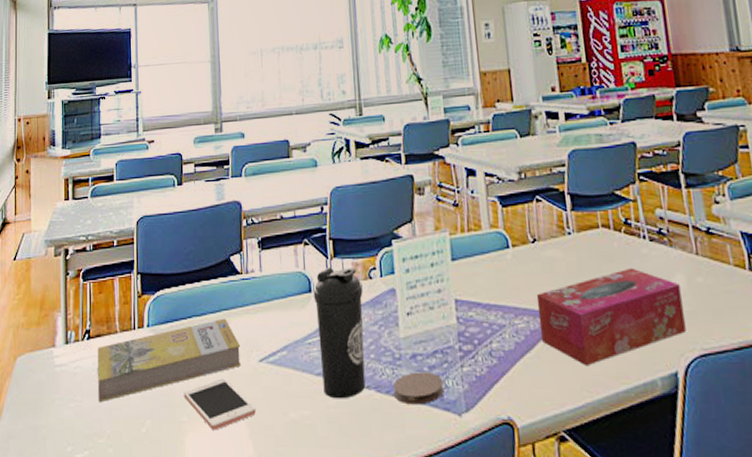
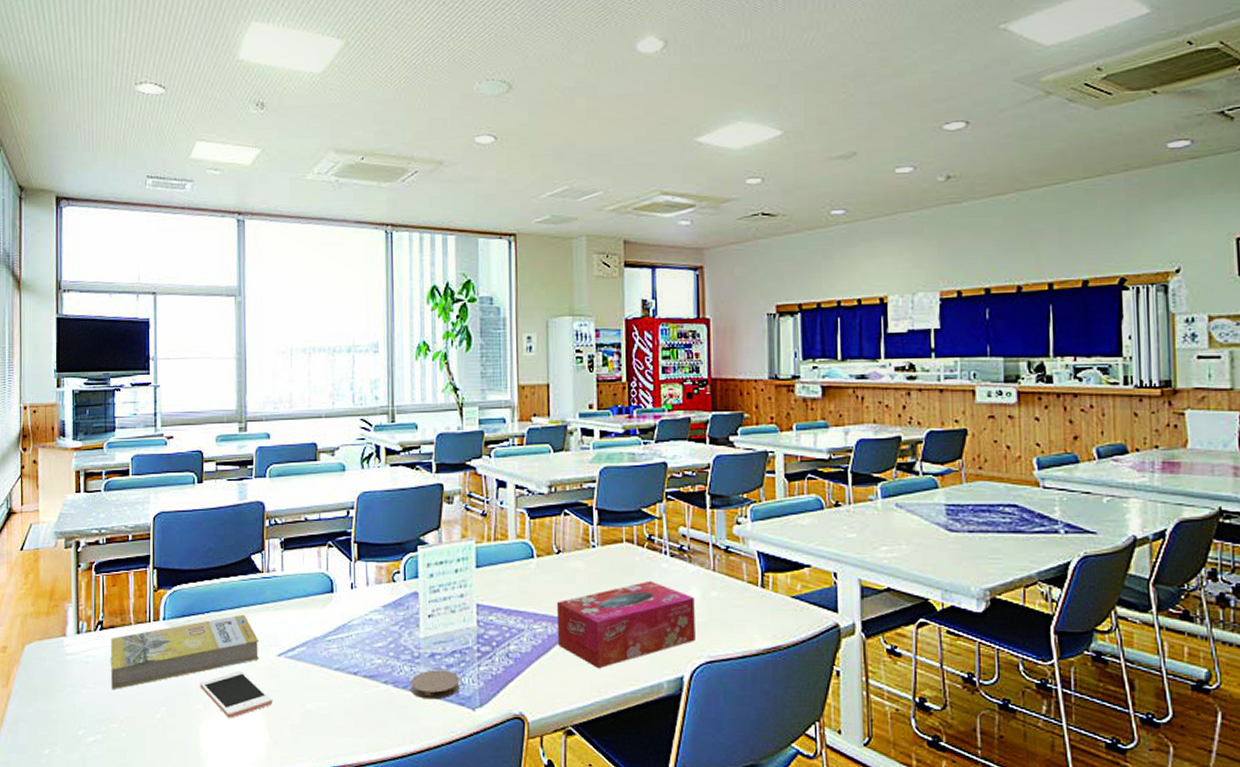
water bottle: present [313,266,366,399] -> none [335,569,386,693]

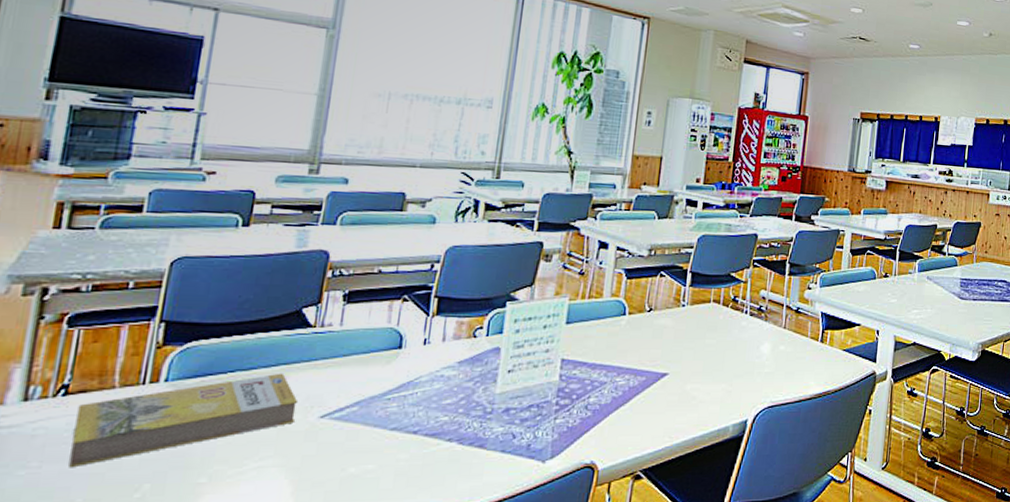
cell phone: present [200,670,273,718] -> none [206,436,306,490]
coaster: present [411,670,460,700] -> none [477,424,533,455]
tissue box: present [556,580,696,669] -> none [637,336,765,417]

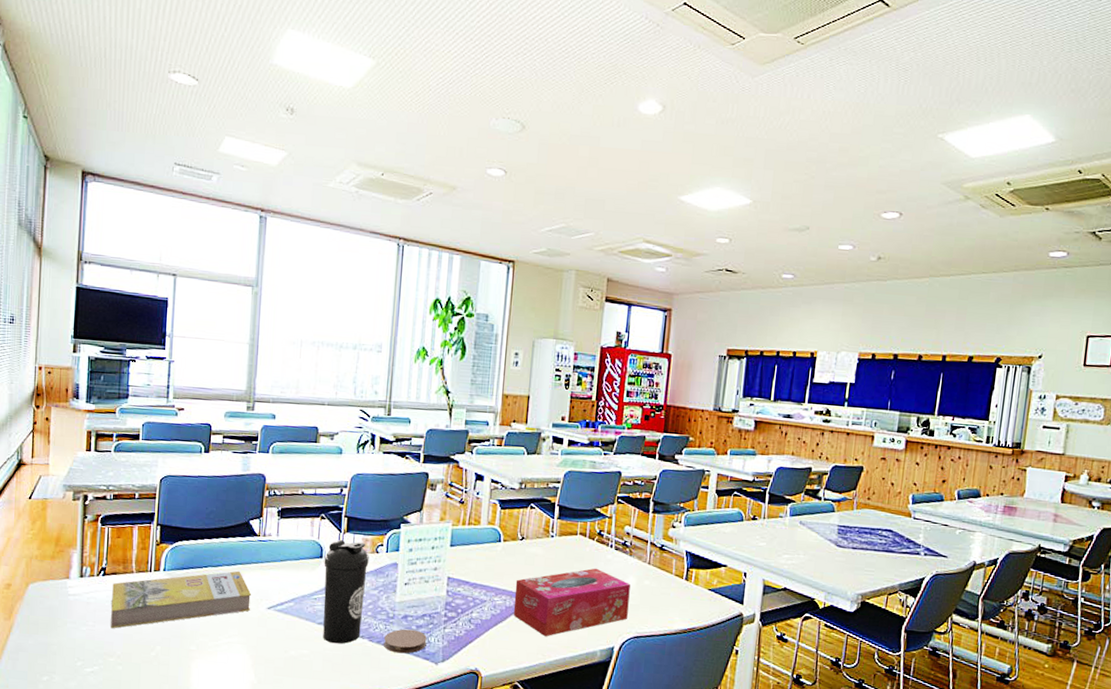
water bottle: none [396,324,464,452] -> present [323,539,369,644]
coaster: none [477,424,533,455] -> present [384,629,427,654]
tissue box: none [637,336,765,417] -> present [513,568,630,637]

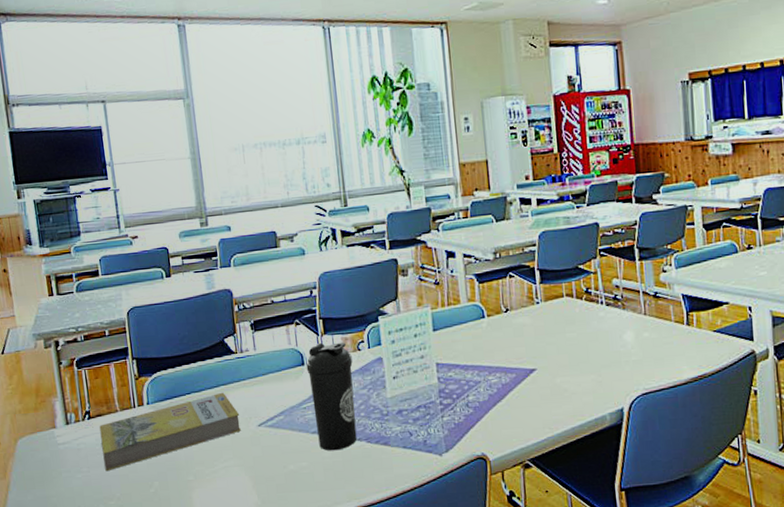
coaster: present [384,629,427,654] -> none [382,423,427,451]
tissue box: present [513,568,630,637] -> none [507,328,632,409]

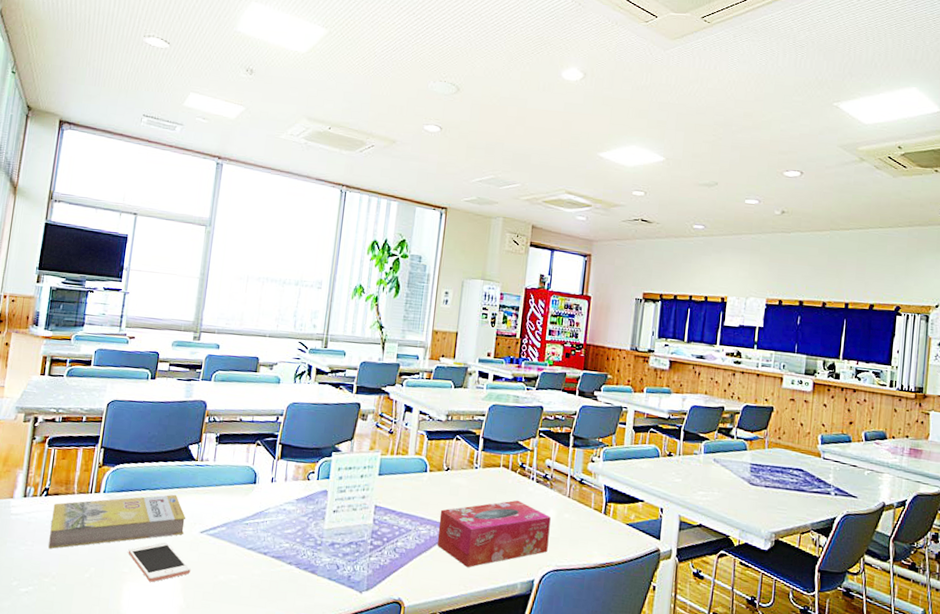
cell phone: none [188,442,258,485] -> present [128,542,191,582]
water bottle: present [306,342,357,451] -> none [252,465,301,570]
tissue box: none [507,328,632,409] -> present [437,500,551,568]

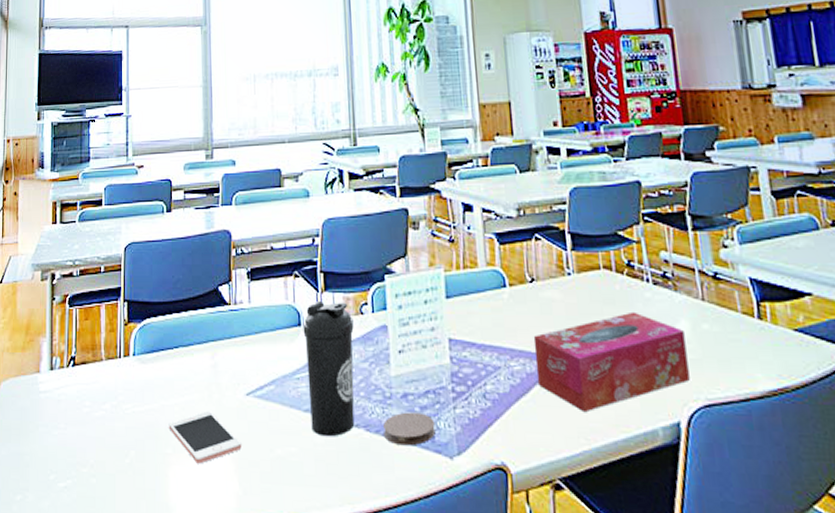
book: present [48,494,186,549] -> none [82,349,228,431]
water bottle: none [252,465,301,570] -> present [303,300,355,437]
coaster: none [310,556,353,582] -> present [383,412,435,446]

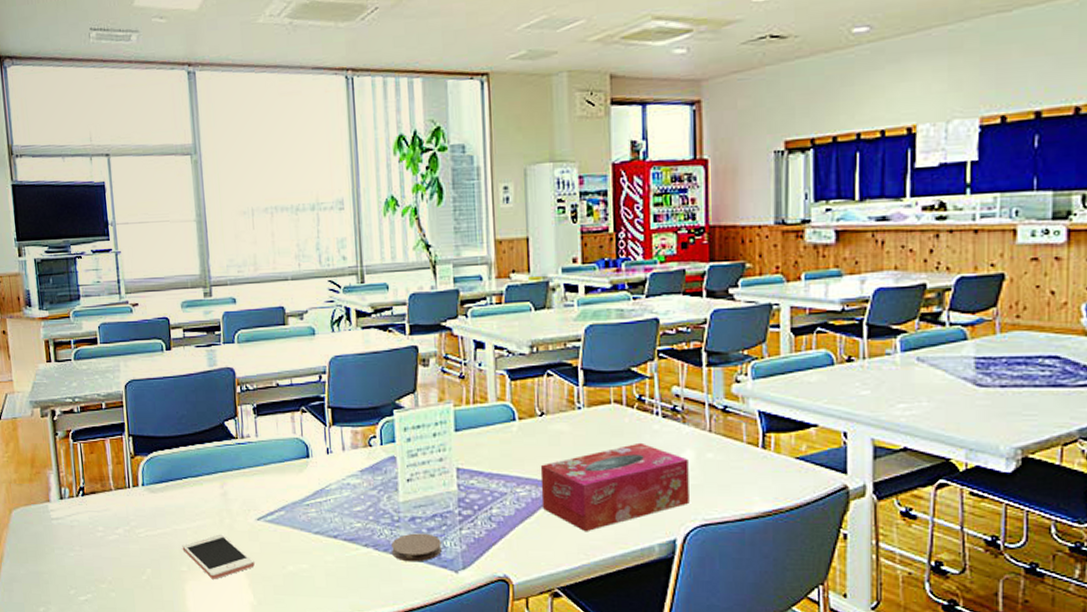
water bottle: present [303,300,355,437] -> none [311,434,364,555]

